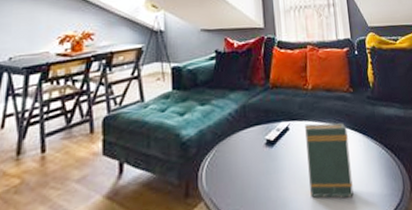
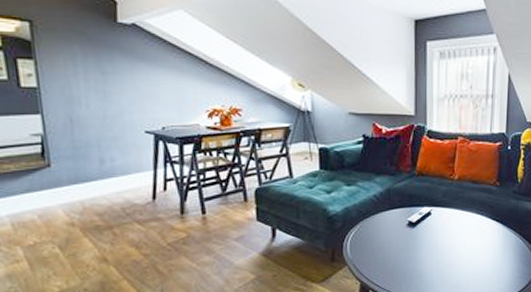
book: present [305,122,354,198] -> none [445,210,489,276]

